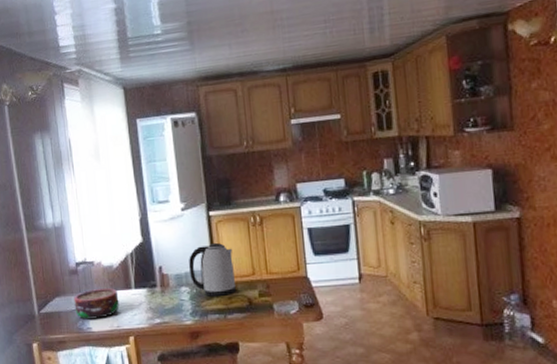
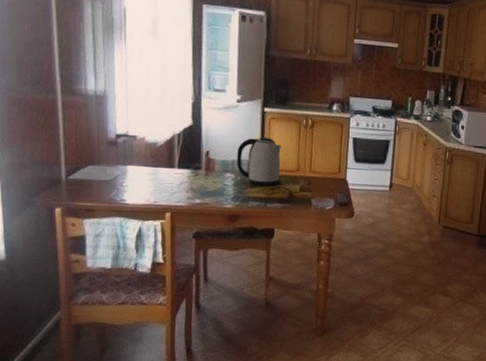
bowl: present [74,288,120,320] -> none [109,163,160,192]

